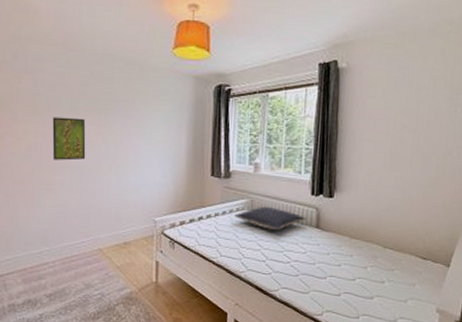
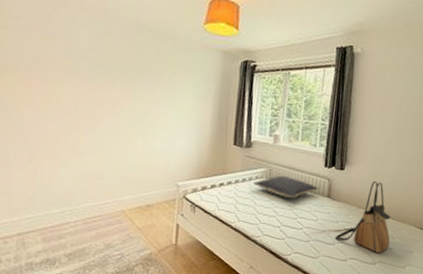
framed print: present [52,117,86,161] -> none [81,80,115,124]
tote bag: none [326,208,389,287] -> present [335,181,391,254]

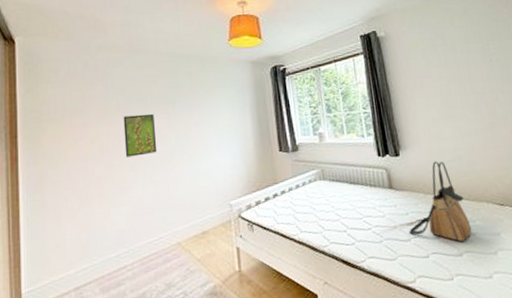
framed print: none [81,80,115,124] -> present [123,113,158,157]
pillow: present [252,175,319,199] -> none [307,173,378,198]

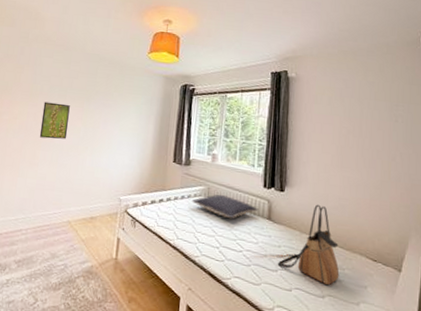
pillow: none [307,173,378,198] -> present [191,194,259,219]

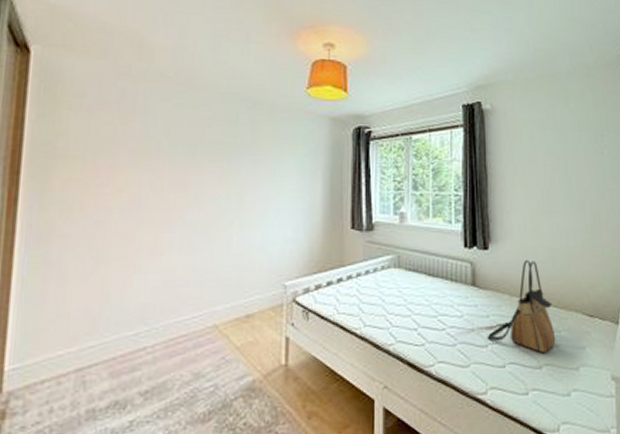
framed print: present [39,101,70,139] -> none [160,163,203,215]
pillow: present [191,194,259,219] -> none [378,262,460,292]

